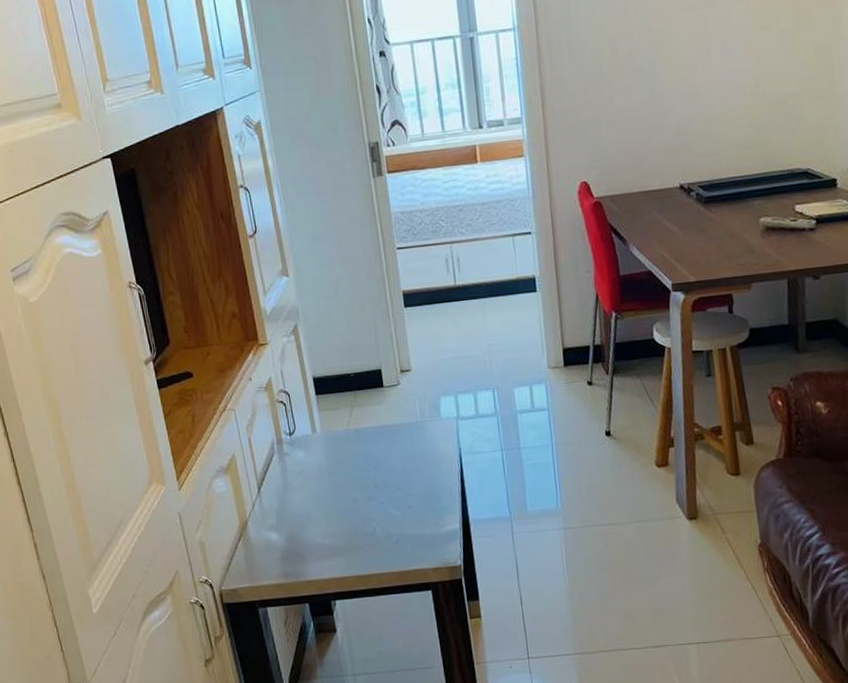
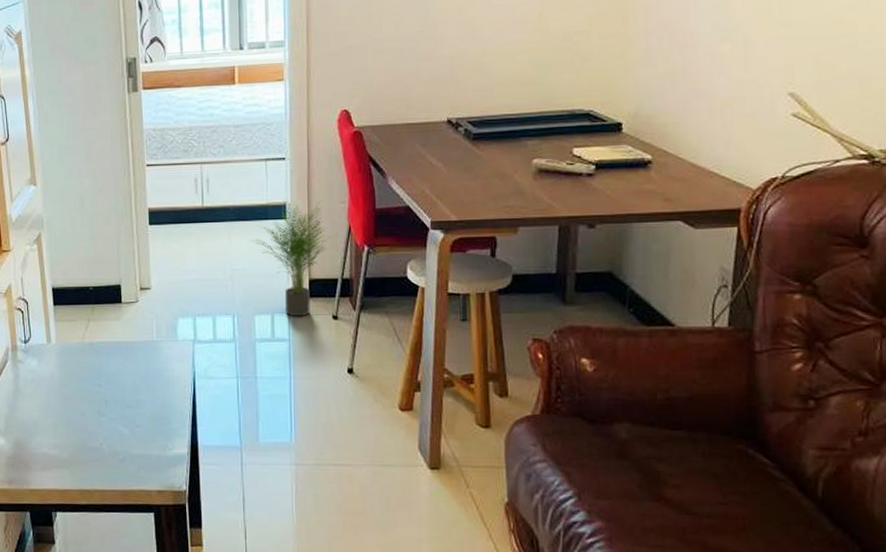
potted plant: none [504,272,580,386] -> present [250,200,331,317]

